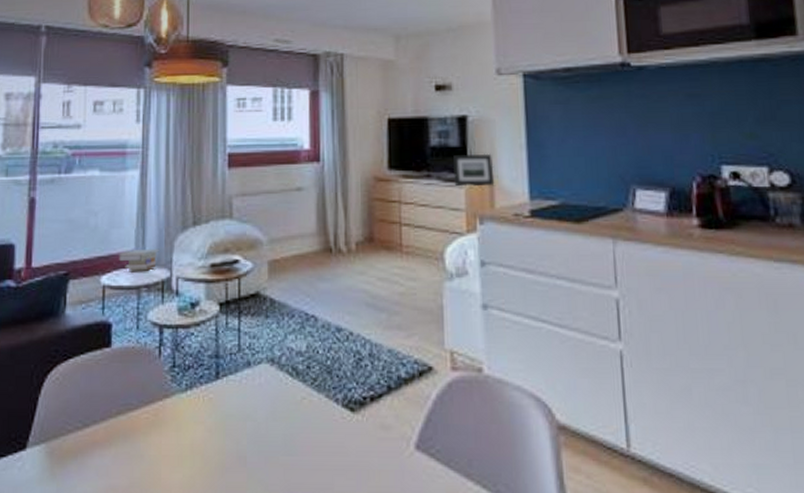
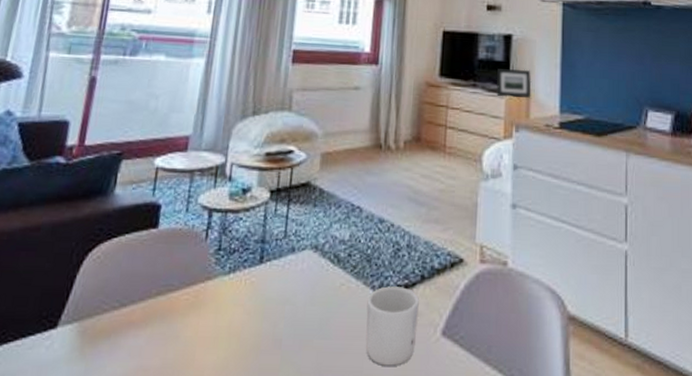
books: present [119,248,159,272] -> none [175,134,217,156]
mug: none [331,399,388,482] -> present [365,286,419,366]

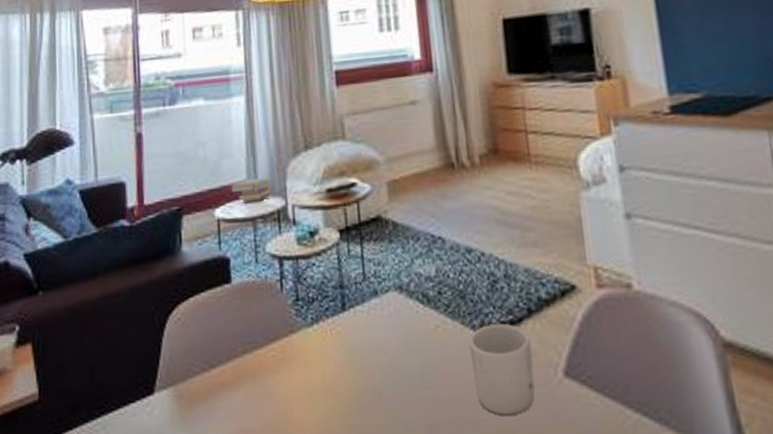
books: none [175,134,217,156] -> present [231,176,272,204]
picture frame: present [496,69,532,99] -> none [578,47,627,86]

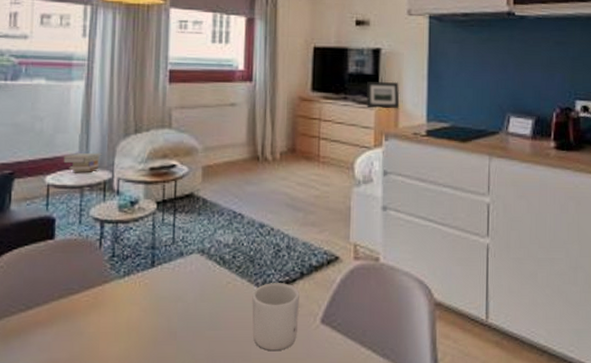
picture frame: none [578,47,627,86] -> present [366,81,400,109]

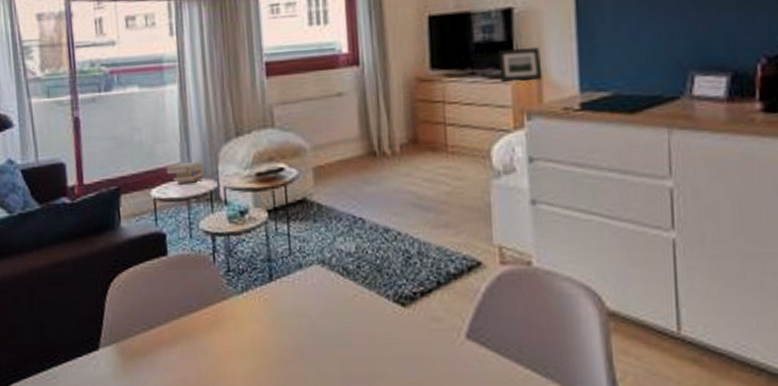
mug: present [252,283,300,350] -> none [383,294,440,370]

